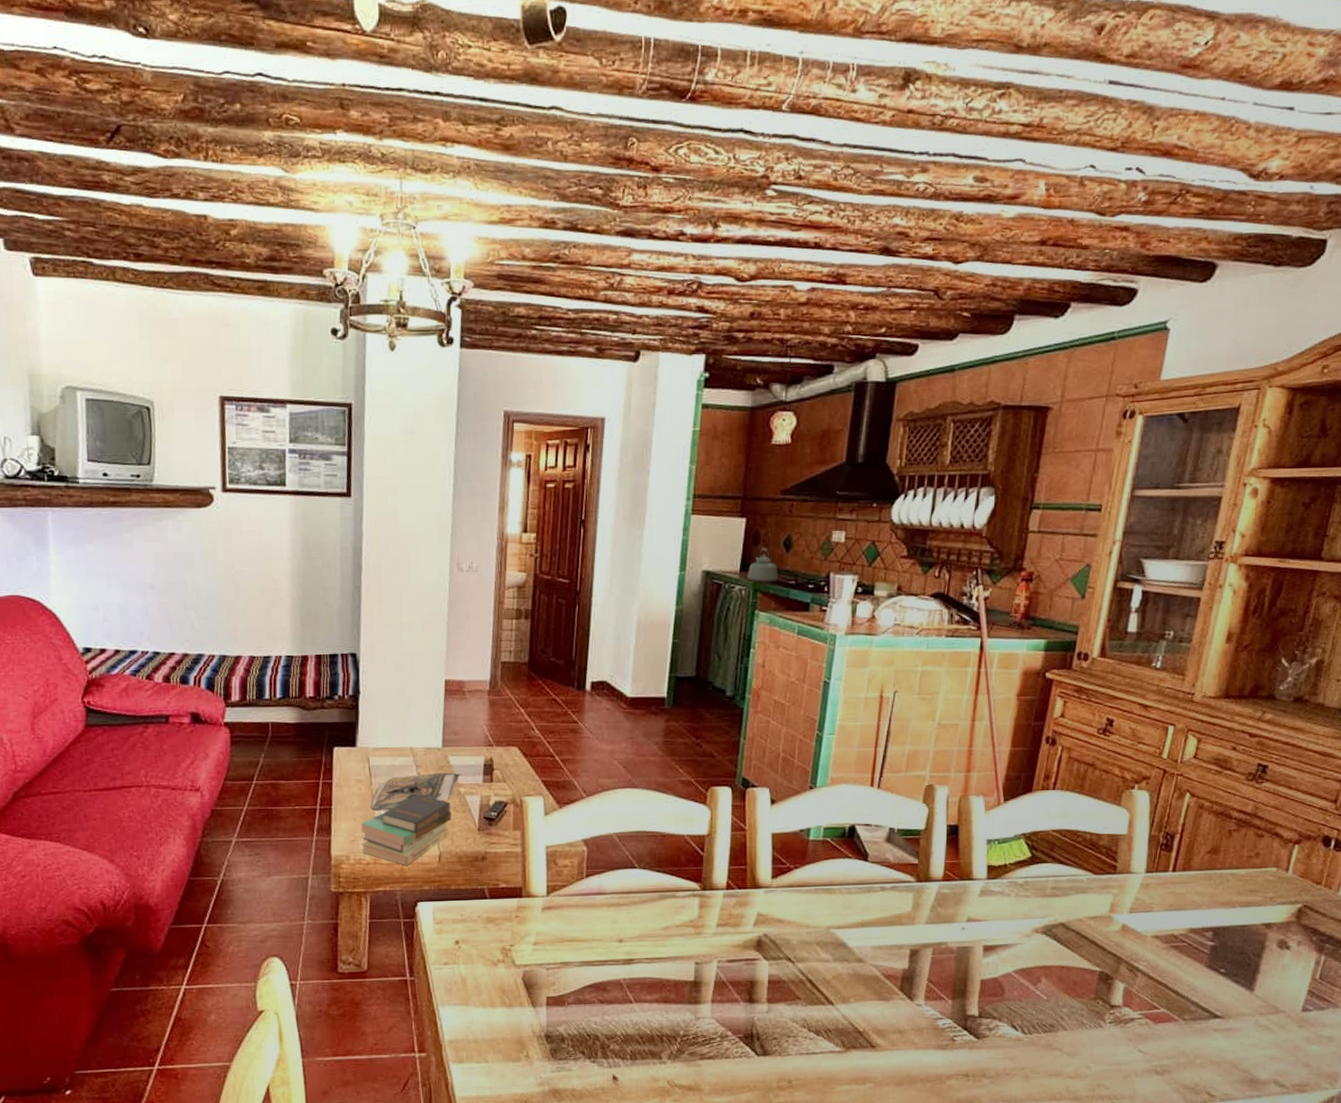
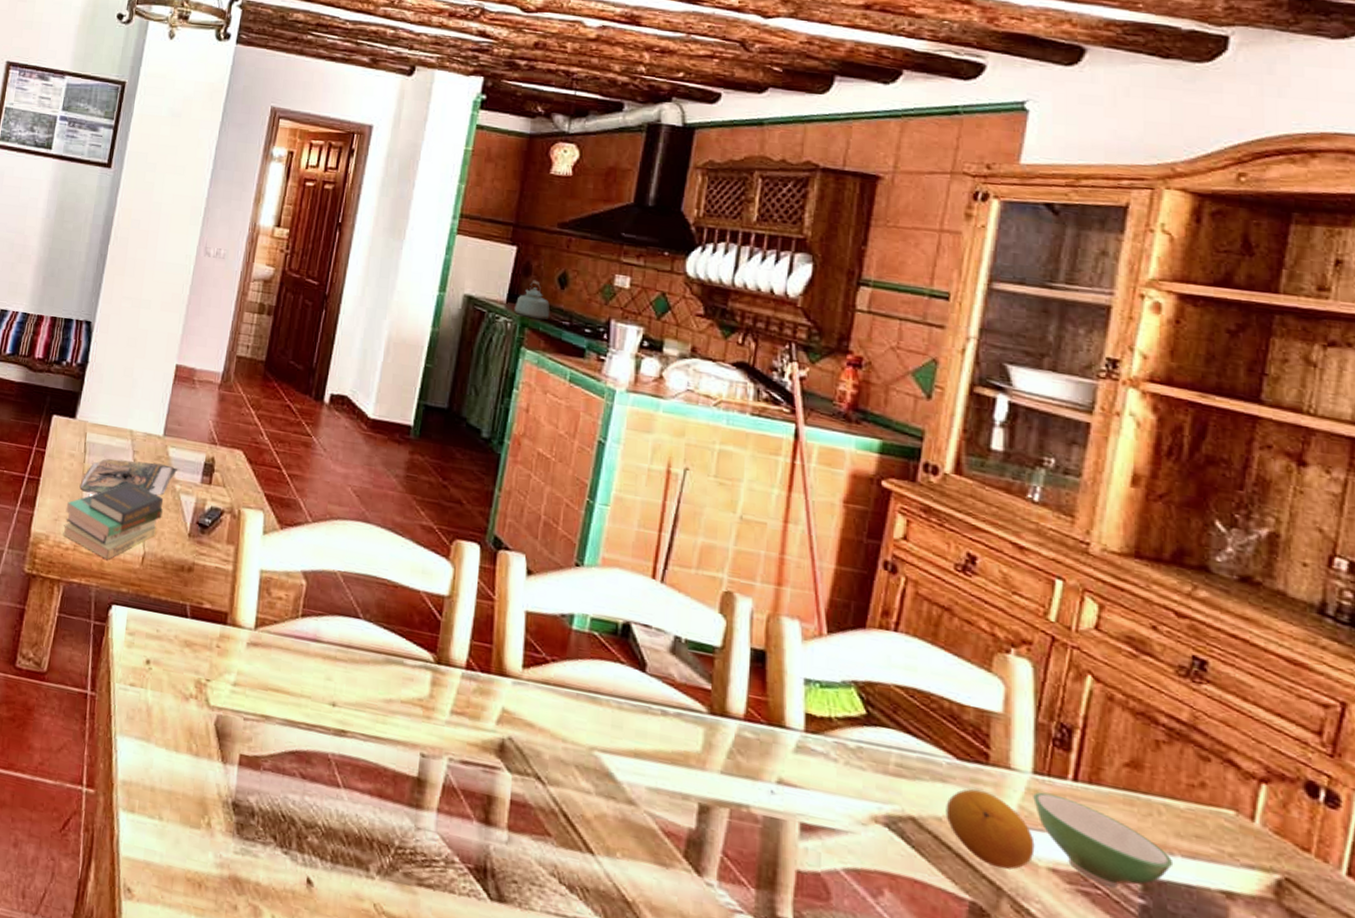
fruit: none [1085,893,1145,944] -> present [946,789,1035,870]
bowl: none [1145,884,1235,940] -> present [1033,792,1174,889]

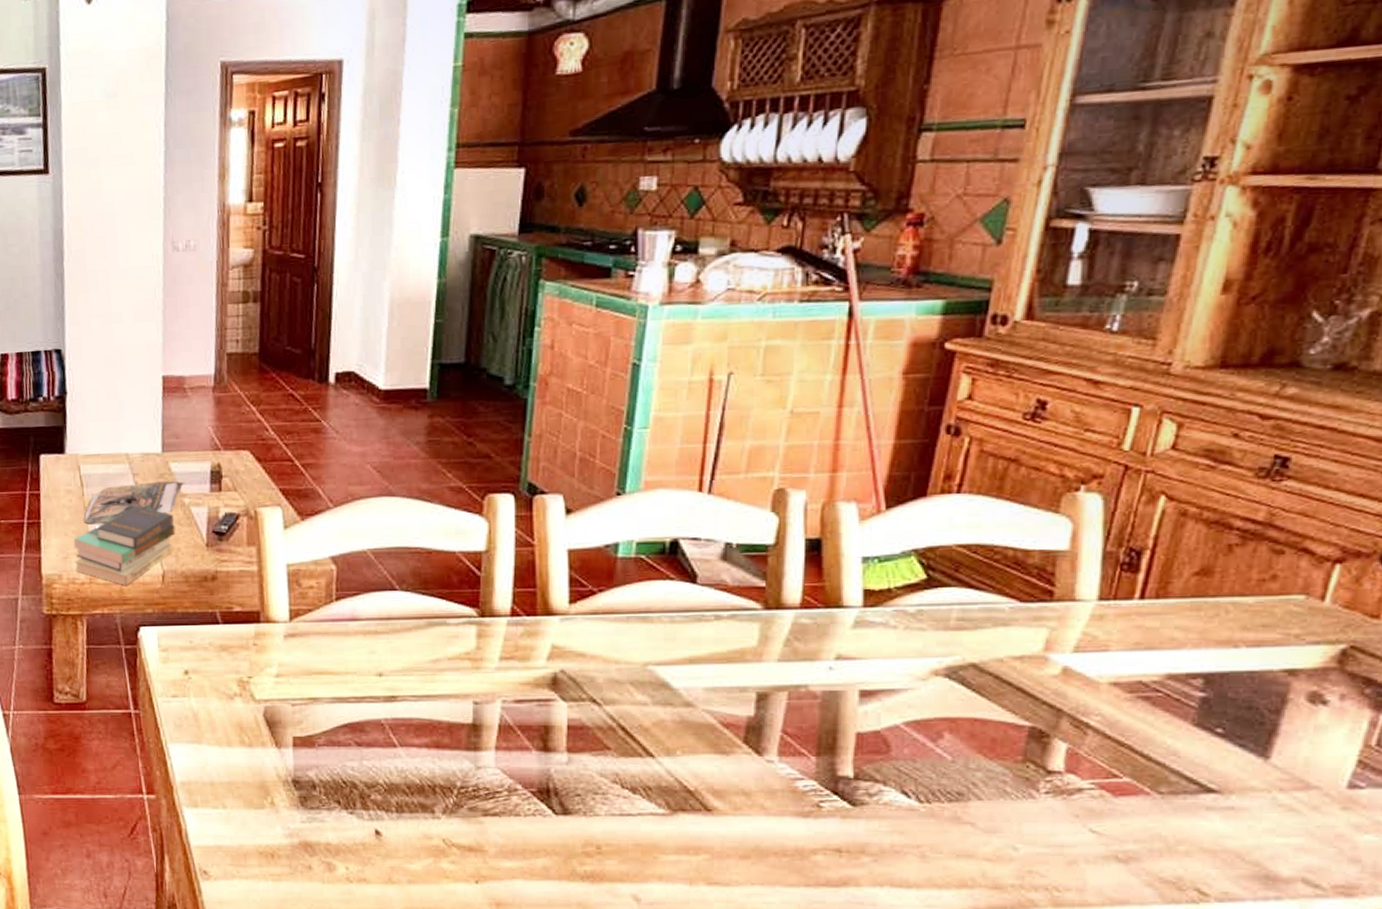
kettle: present [514,279,550,320] -> none [528,202,569,247]
fruit: present [946,789,1035,870] -> none [1007,626,1097,693]
bowl: present [1033,792,1174,889] -> none [1097,615,1238,689]

